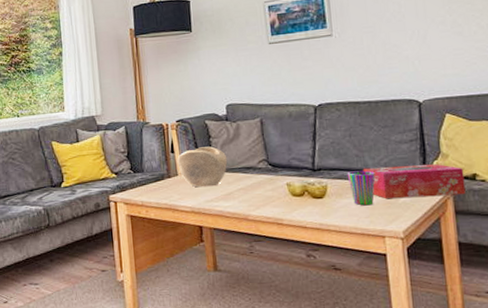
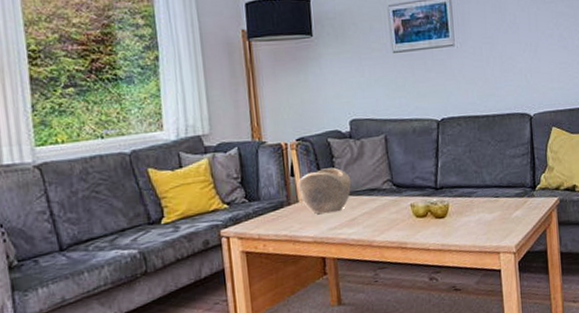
cup: present [347,170,376,206] -> none [467,187,492,223]
tissue box: present [362,164,466,199] -> none [481,177,567,215]

